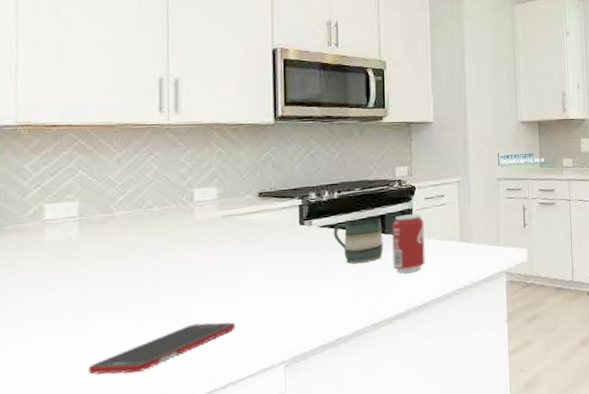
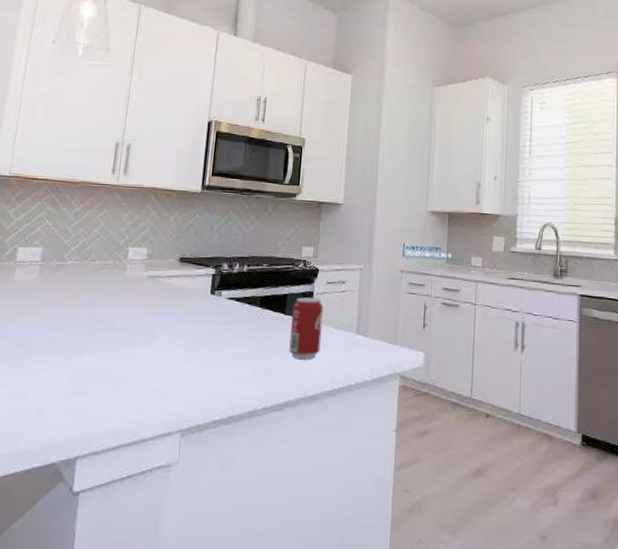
cell phone: present [87,322,236,375] -> none [26,377,146,415]
mug: present [333,217,383,264] -> none [238,295,284,341]

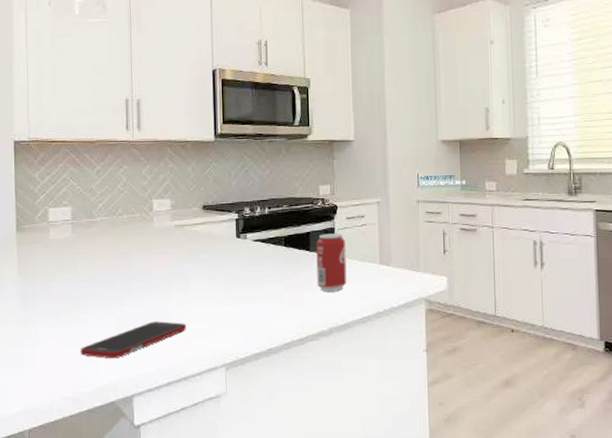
cell phone: none [26,377,146,415] -> present [80,321,187,359]

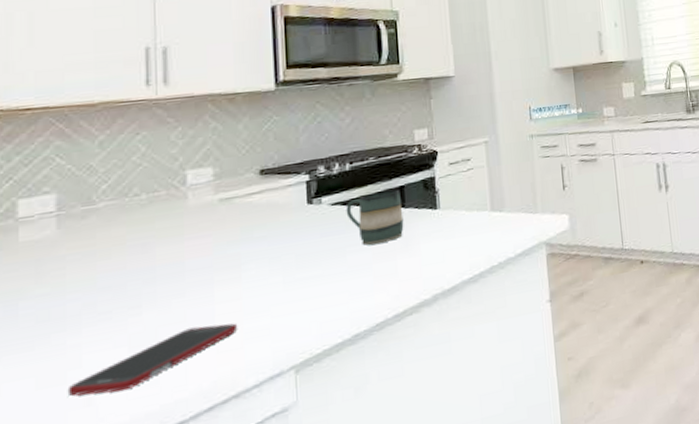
mug: none [264,234,309,278] -> present [346,189,404,246]
beverage can: present [316,233,347,291] -> none [412,182,453,253]

